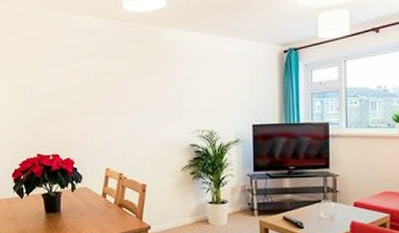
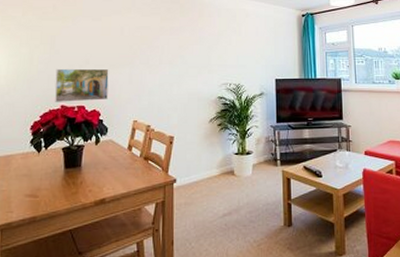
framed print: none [29,117,80,151] -> present [55,68,109,102]

